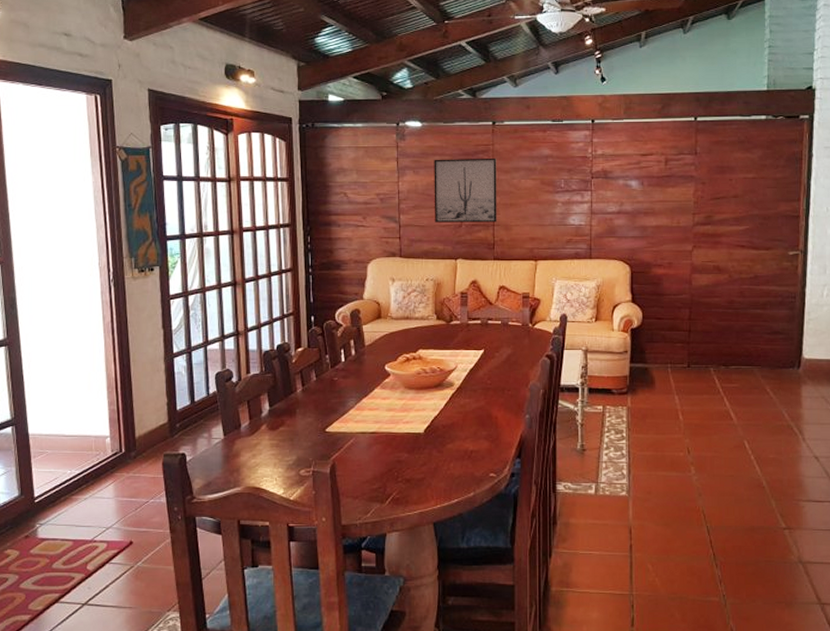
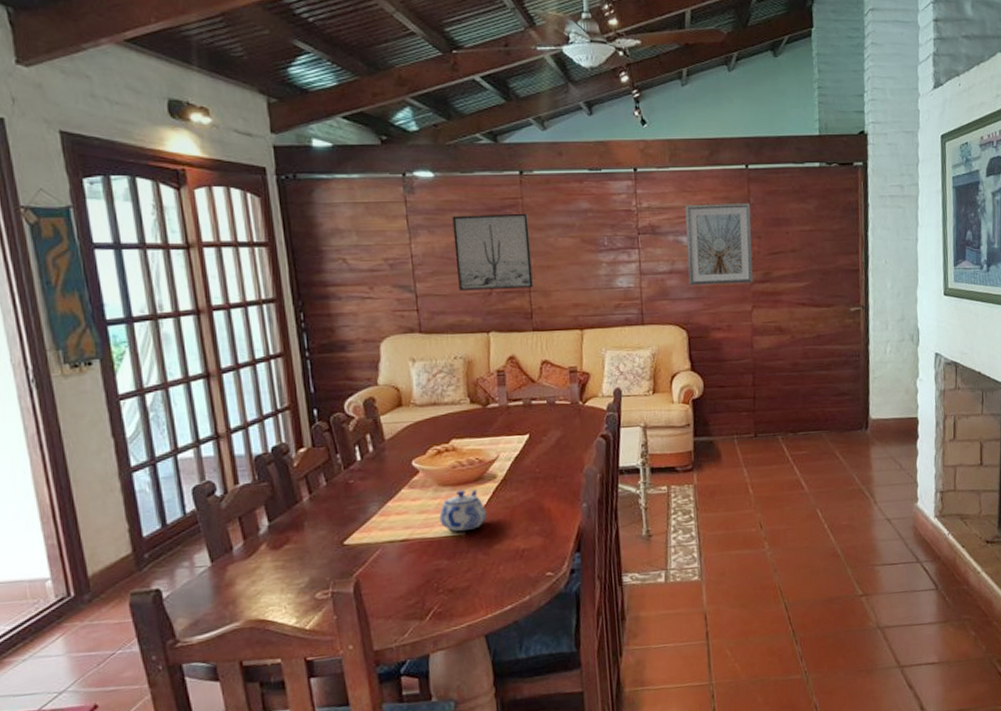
teapot: none [404,394,443,429] -> present [439,489,487,531]
picture frame: none [635,152,697,226] -> present [685,203,753,286]

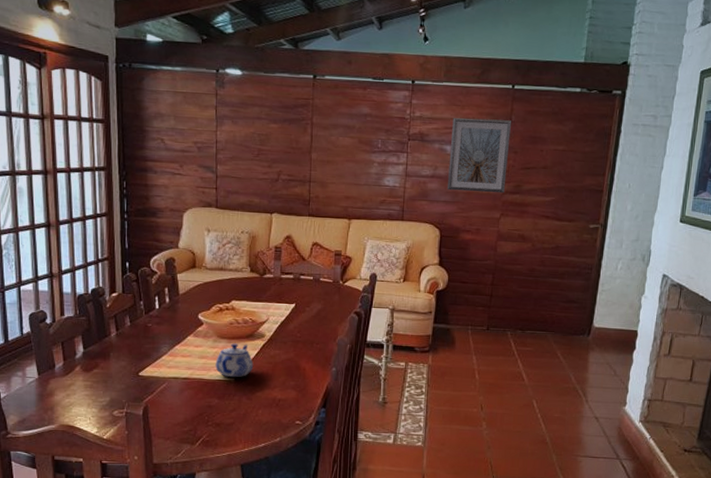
wall art: present [452,213,533,291] -> none [251,110,316,179]

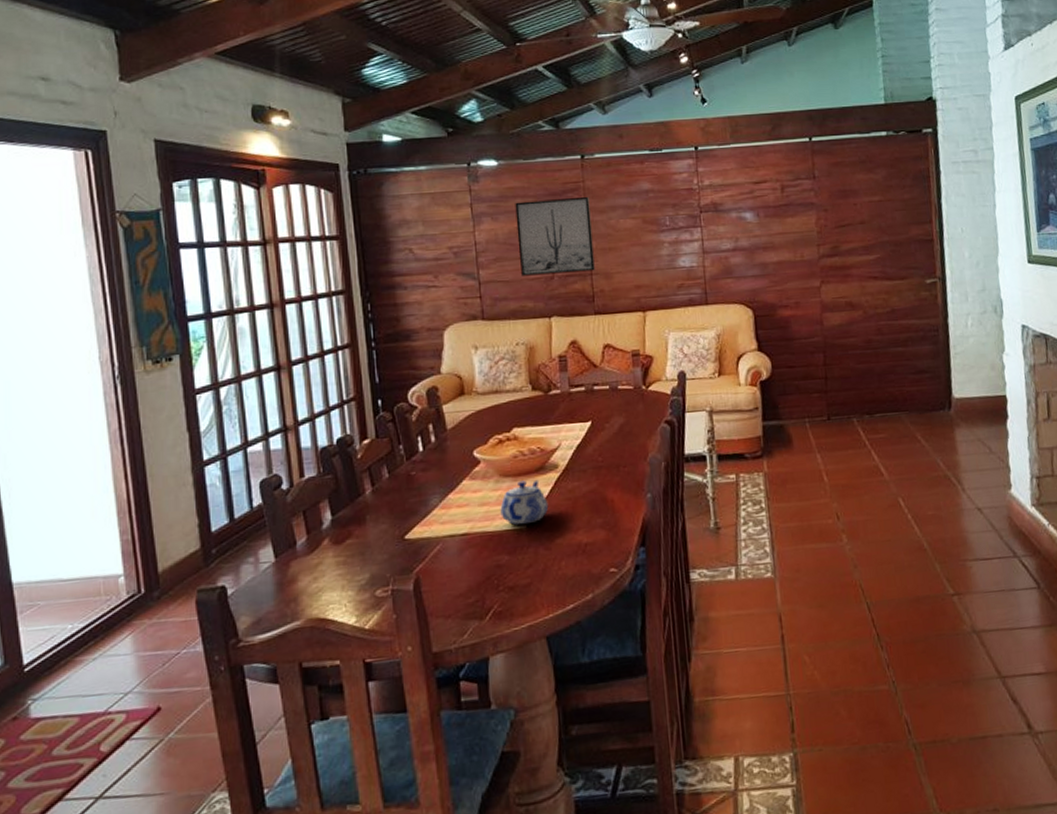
wall art: none [251,110,316,179] -> present [515,196,595,276]
picture frame: present [447,117,511,194] -> none [747,176,821,263]

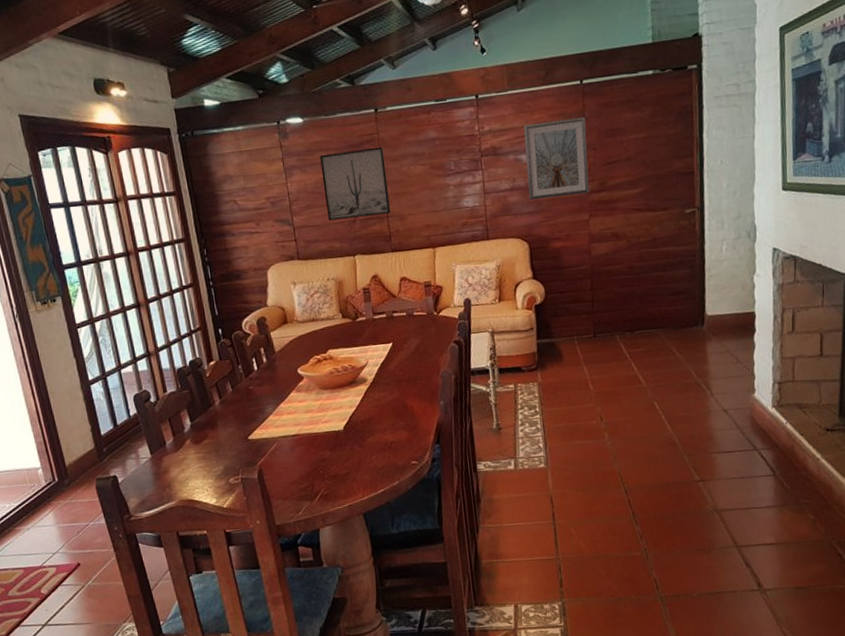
teapot: present [500,479,549,525] -> none [321,391,361,427]
picture frame: none [747,176,821,263] -> present [523,117,590,201]

